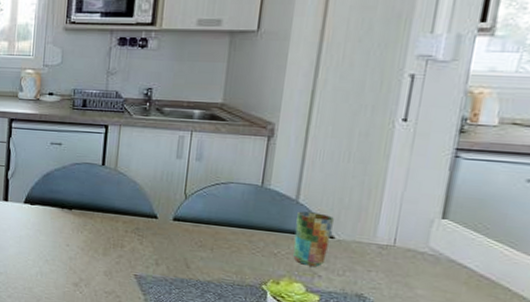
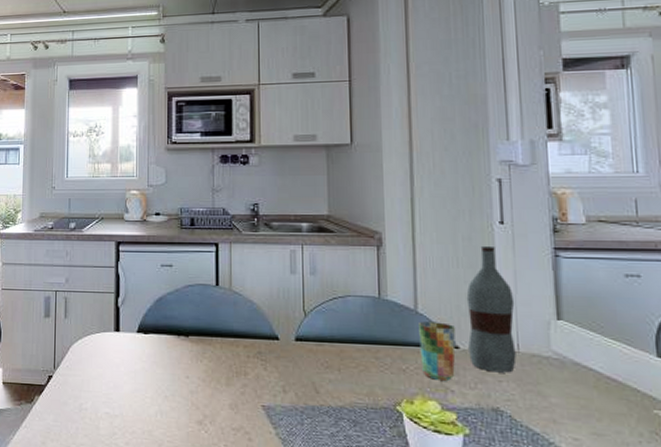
bottle: none [343,142,401,264] -> present [466,245,516,373]

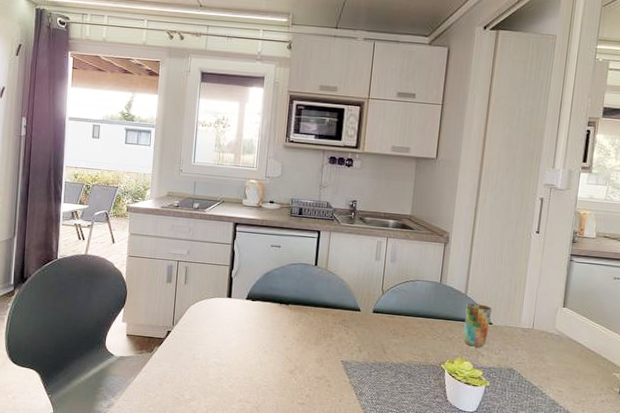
bottle: present [466,245,516,373] -> none [498,248,537,344]

